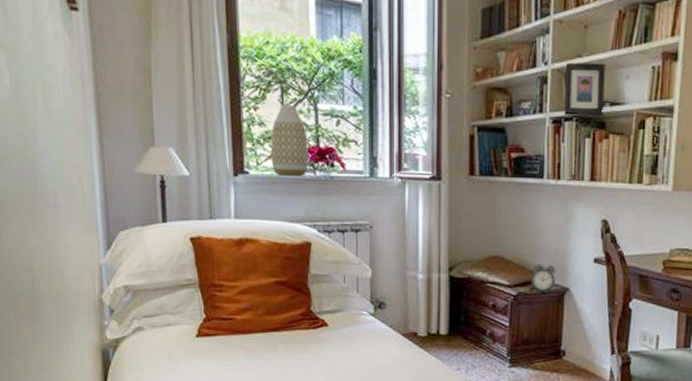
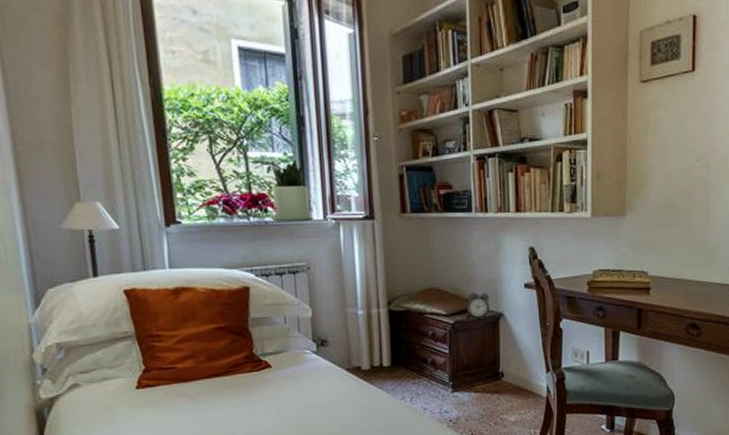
vase: present [271,104,308,177] -> none [201,153,242,225]
planter: none [338,113,380,179] -> present [270,159,314,223]
picture frame: present [563,64,605,116] -> none [485,104,523,152]

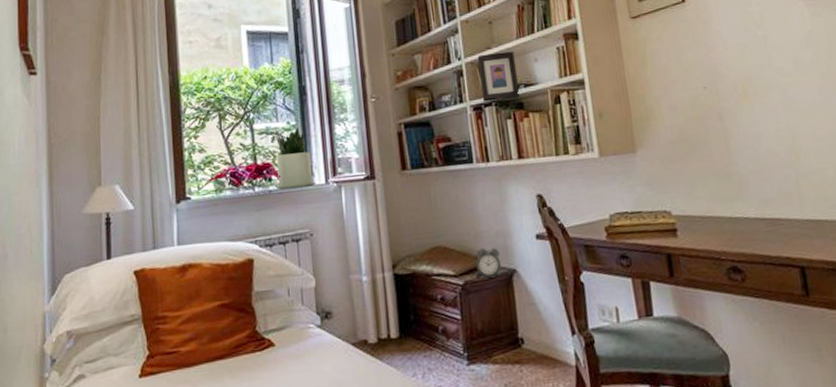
picture frame: none [485,104,523,152] -> present [477,52,519,102]

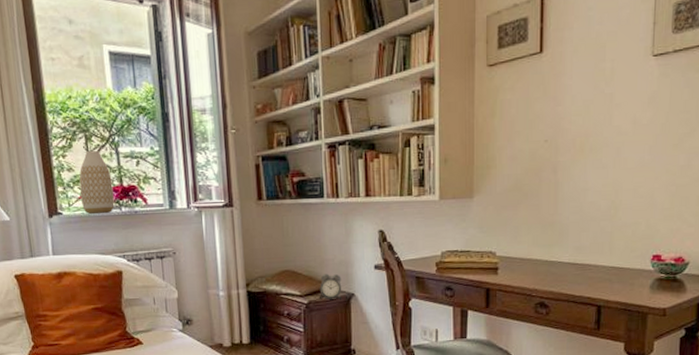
vase: none [211,128,247,198] -> present [79,150,115,215]
planter: present [274,127,316,191] -> none [139,153,179,212]
picture frame: present [477,52,519,102] -> none [335,93,372,140]

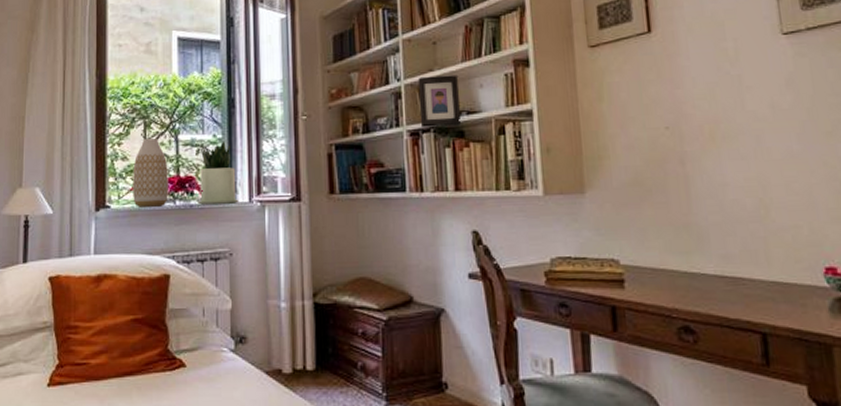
planter: none [139,153,179,212] -> present [197,141,239,206]
alarm clock: present [319,274,342,300] -> none [400,283,430,317]
picture frame: none [335,93,372,140] -> present [418,76,461,127]

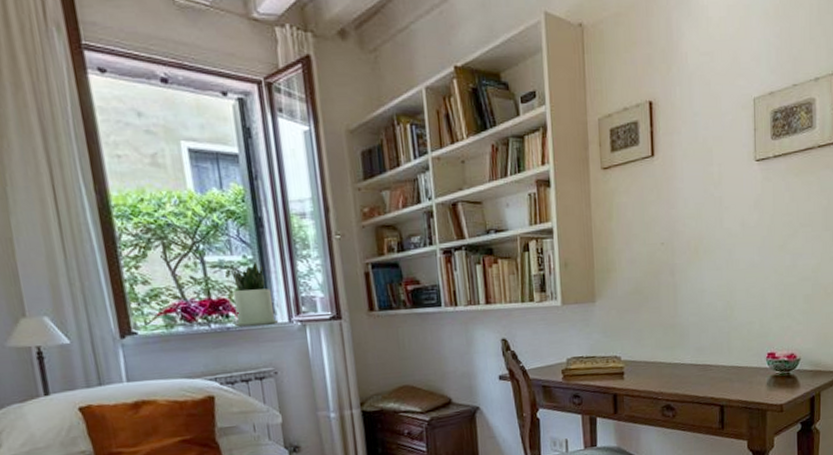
vase: present [133,137,168,209] -> none [157,259,202,334]
picture frame: present [418,76,461,127] -> none [448,195,489,246]

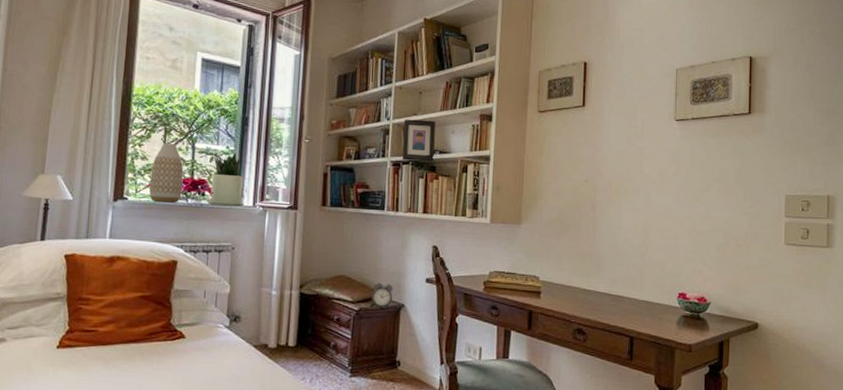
vase: none [157,259,202,334] -> present [149,142,184,204]
alarm clock: none [441,387,467,415] -> present [369,282,393,310]
picture frame: none [448,195,489,246] -> present [402,120,435,162]

